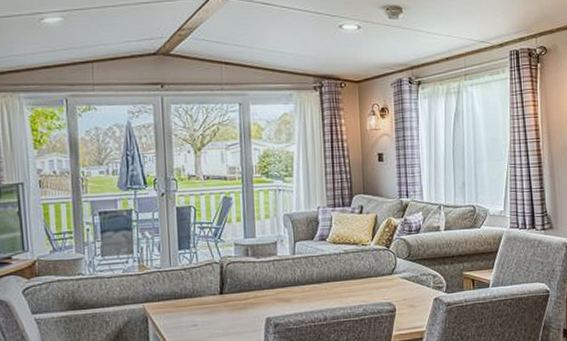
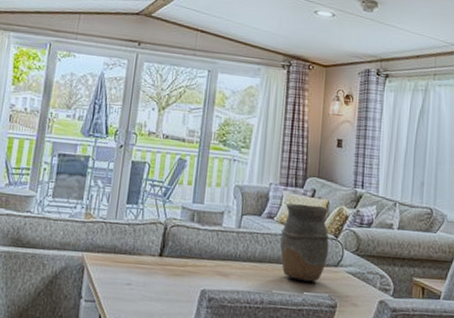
vase: none [334,220,382,294] -> present [279,203,329,282]

